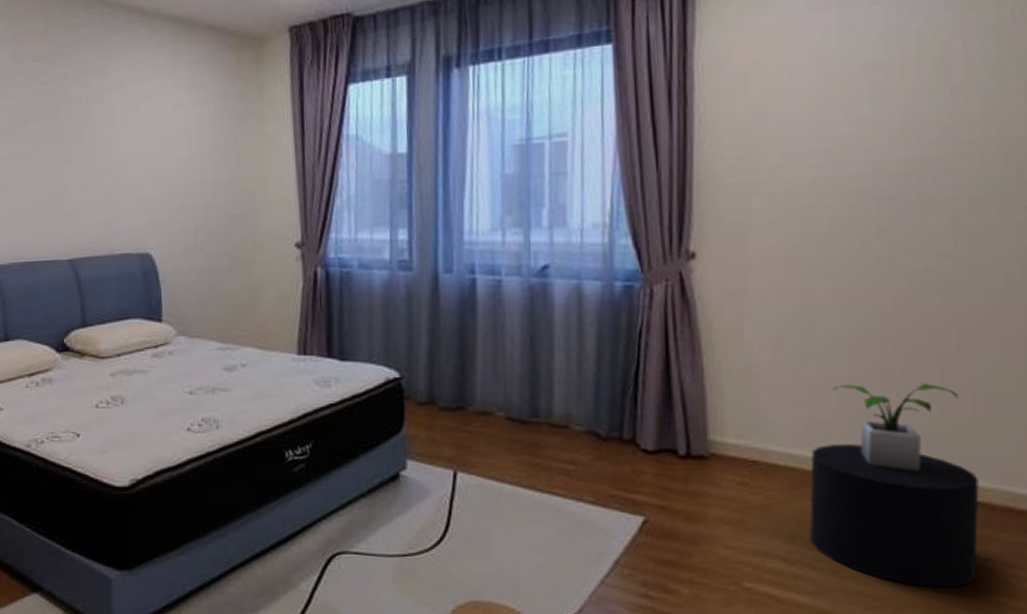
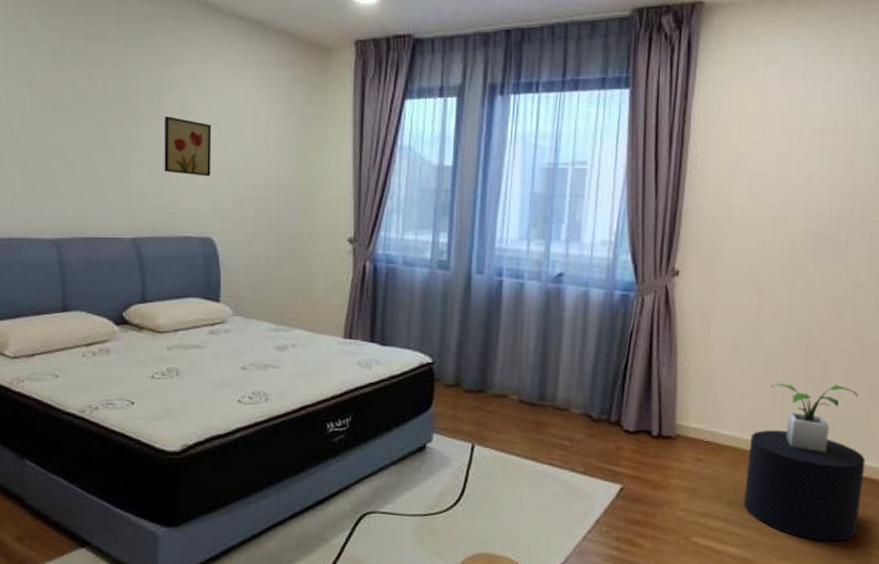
wall art: none [95,129,146,189] -> present [164,116,212,177]

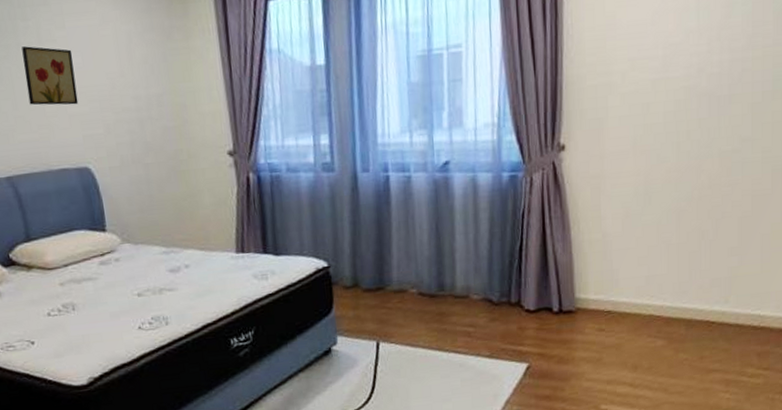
stool: present [744,430,866,542] -> none [648,291,763,393]
potted plant: present [770,383,858,453] -> none [665,240,751,309]

